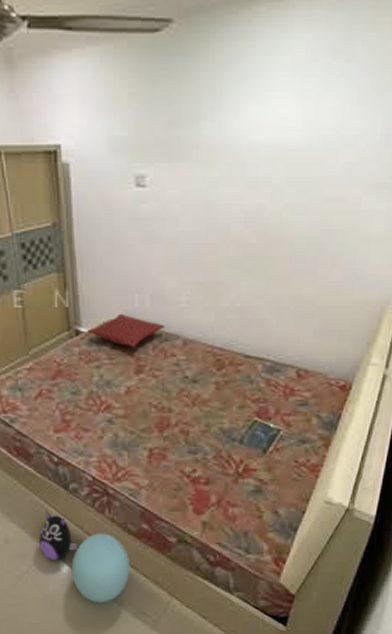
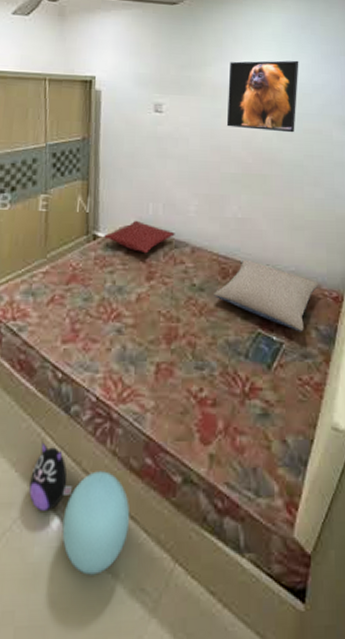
pillow: none [208,350,325,420] -> present [214,259,319,332]
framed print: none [225,103,326,203] -> present [226,60,299,133]

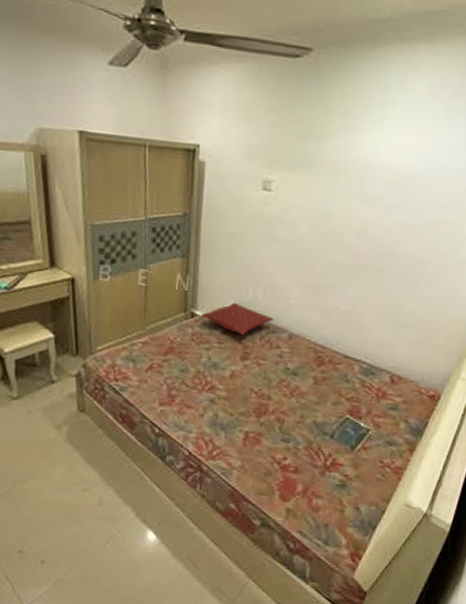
plush toy: present [29,442,73,512] -> none [131,479,167,529]
ball: present [62,471,130,575] -> none [157,506,214,576]
pillow: present [214,259,319,332] -> none [307,350,417,423]
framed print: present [226,60,299,133] -> none [342,134,441,224]

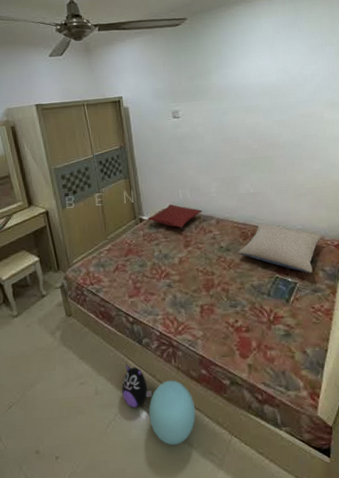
plush toy: none [131,479,167,529] -> present [122,364,153,408]
ball: none [157,506,214,576] -> present [148,380,196,446]
pillow: none [307,350,417,423] -> present [238,224,322,274]

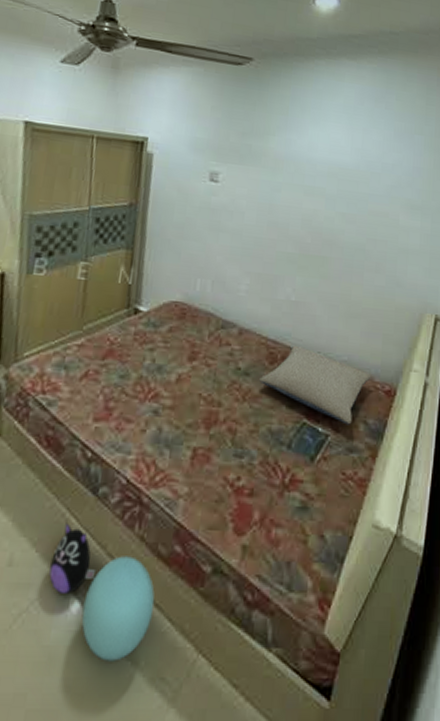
pillow: present [148,204,202,228] -> none [146,295,223,333]

